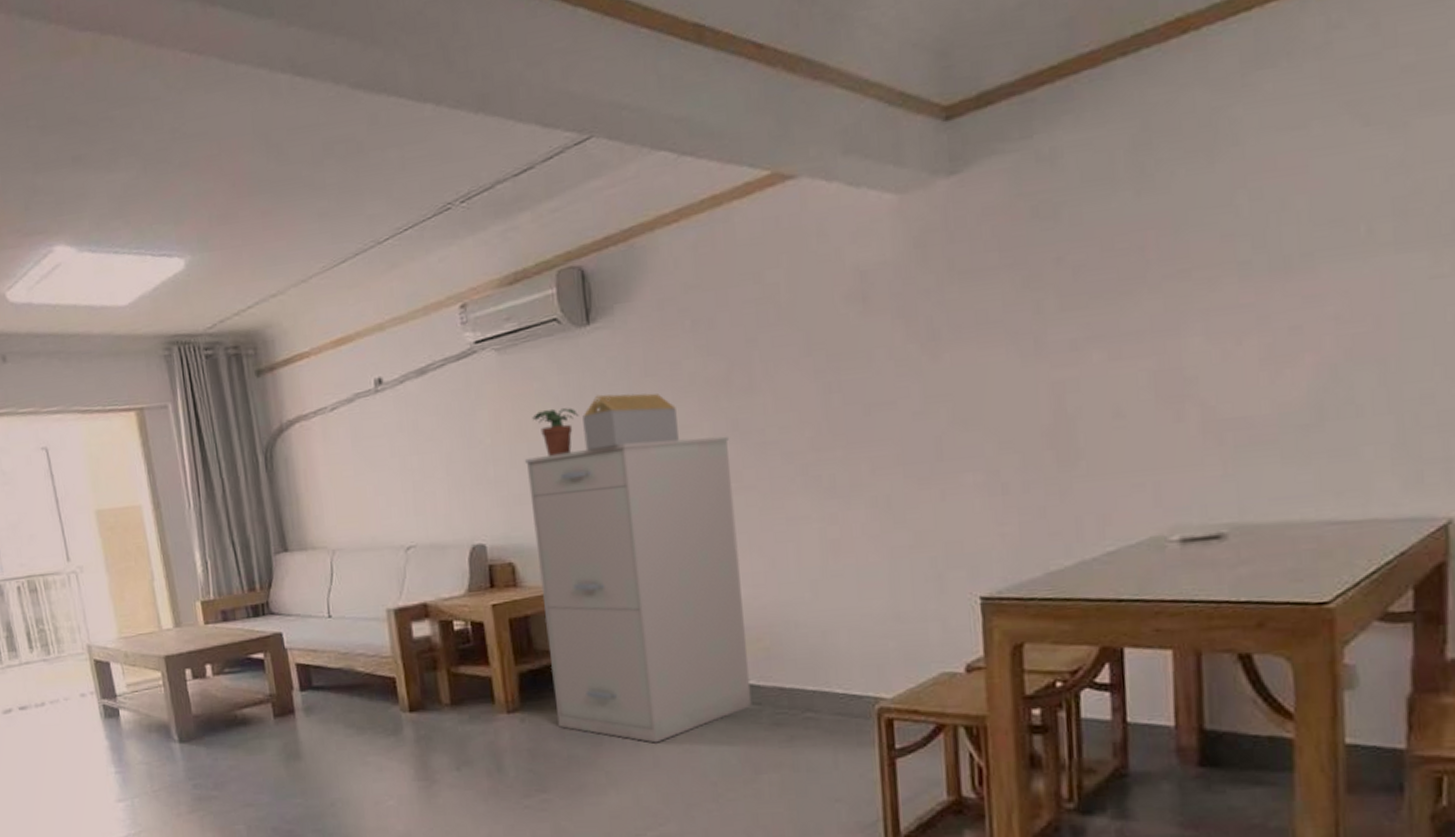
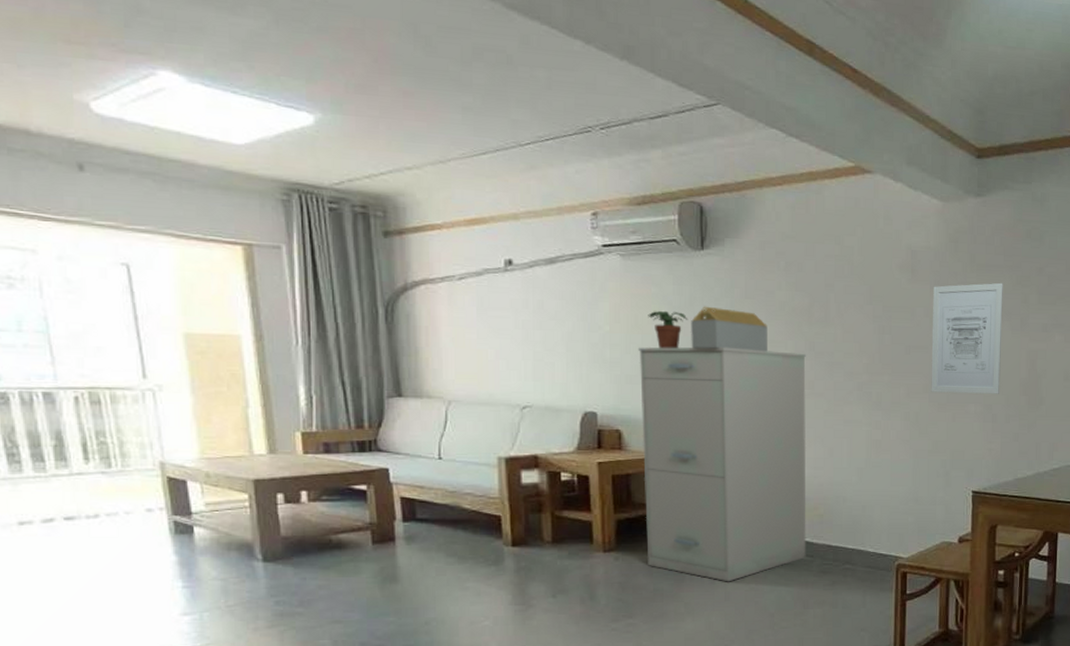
wall art: none [896,290,1011,464] -> present [931,282,1003,394]

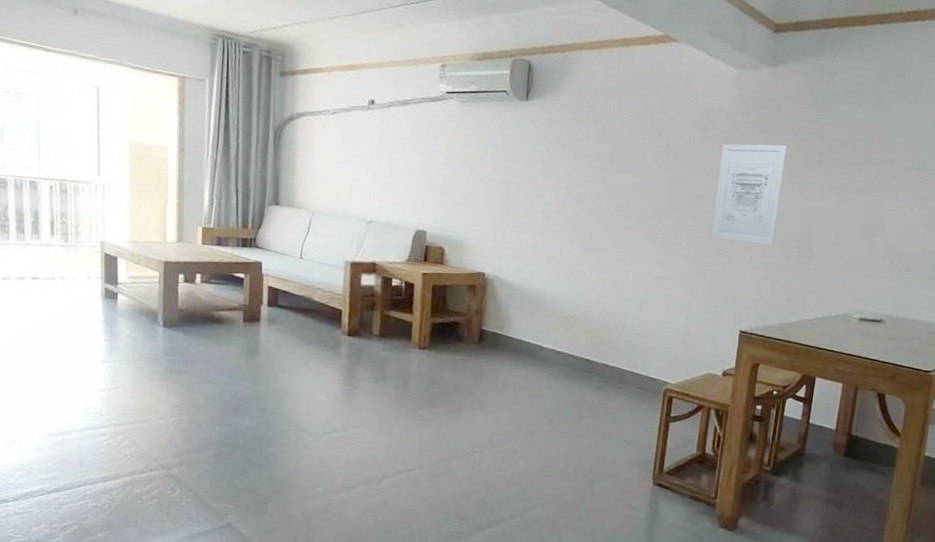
filing cabinet: present [637,346,806,582] -> none [453,179,605,387]
potted plant: present [648,310,688,349] -> none [476,150,509,183]
architectural model: present [691,306,767,352] -> none [509,148,574,191]

